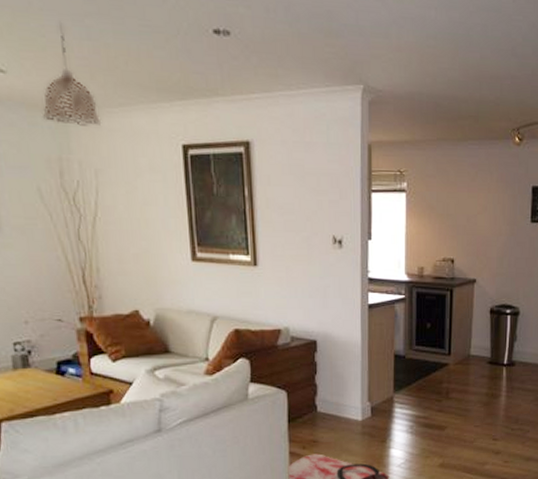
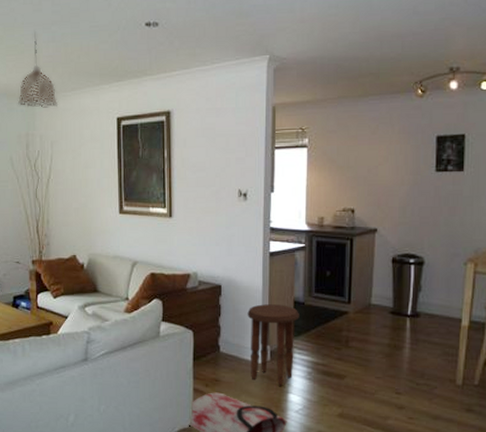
side table: none [346,359,400,442] -> present [247,304,299,386]

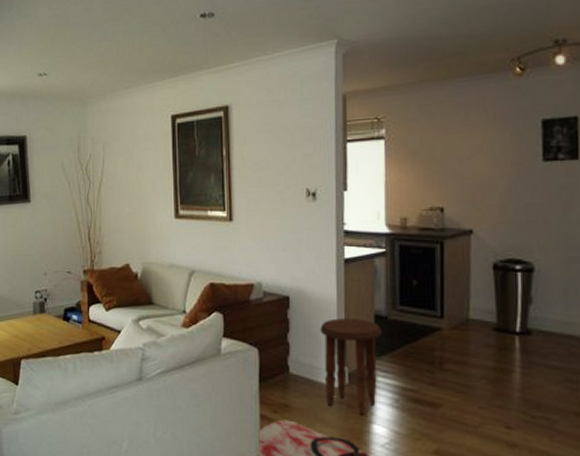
pendant lamp: present [18,31,59,108] -> none [70,31,111,109]

